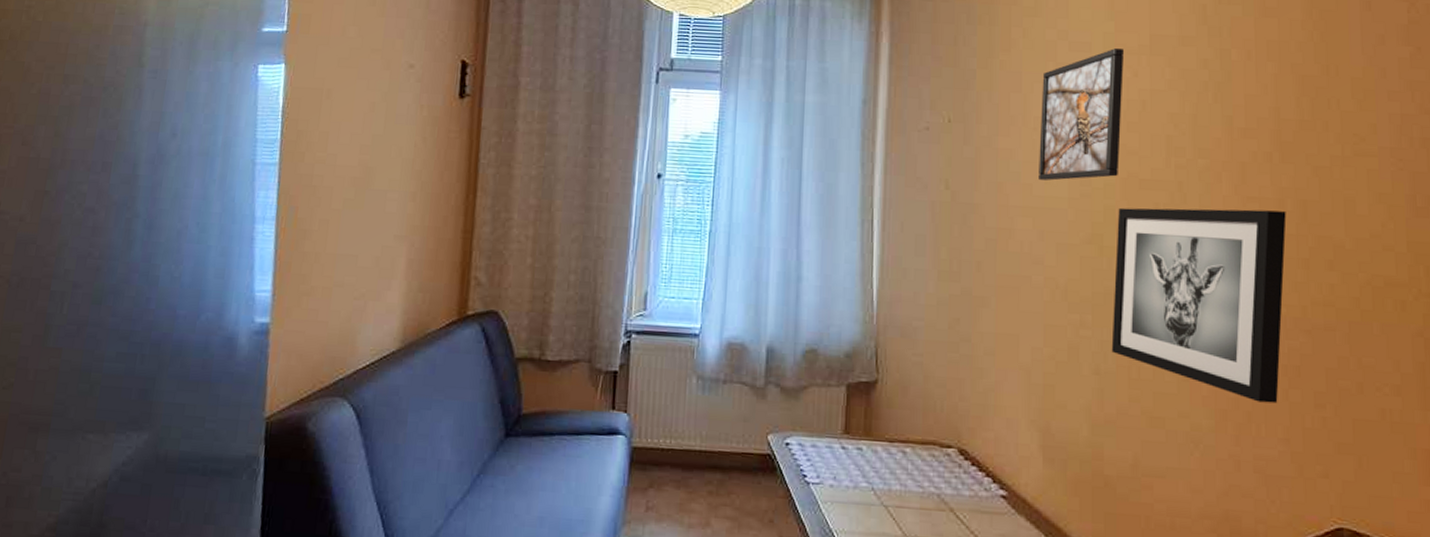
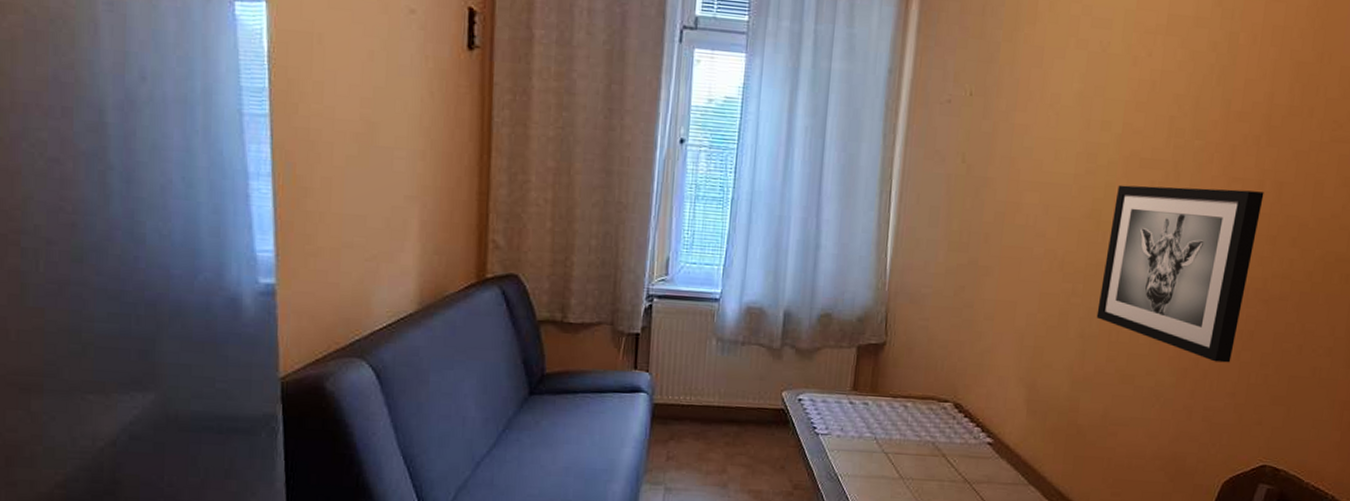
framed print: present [1039,48,1125,181] -> none [1049,26,1143,157]

